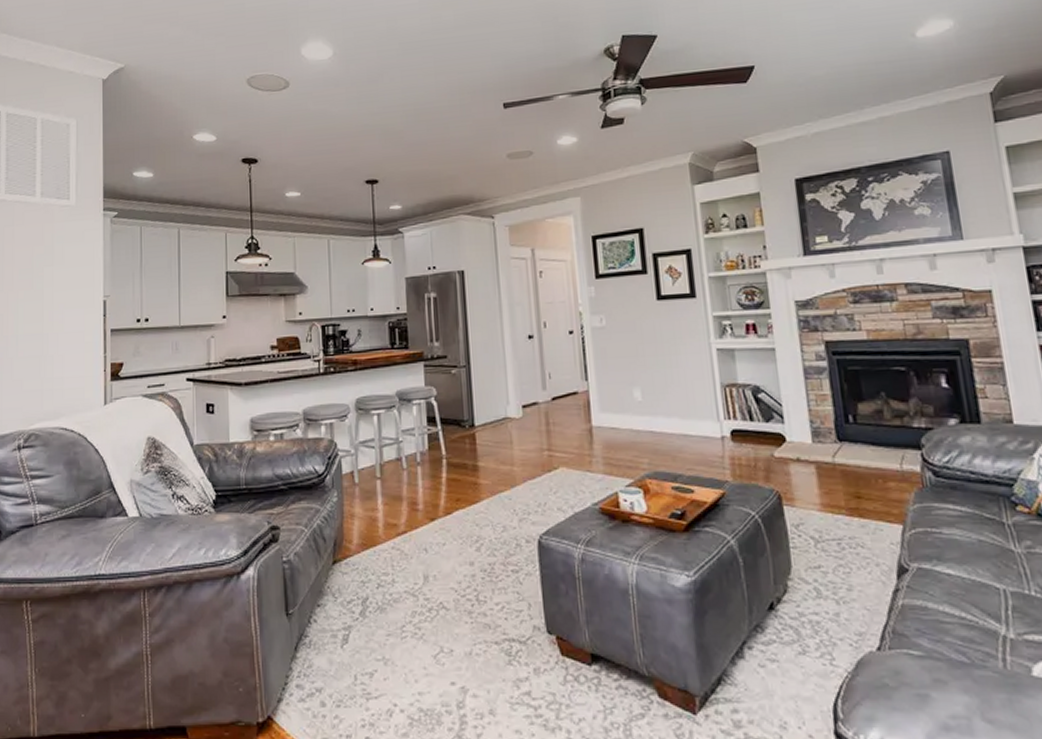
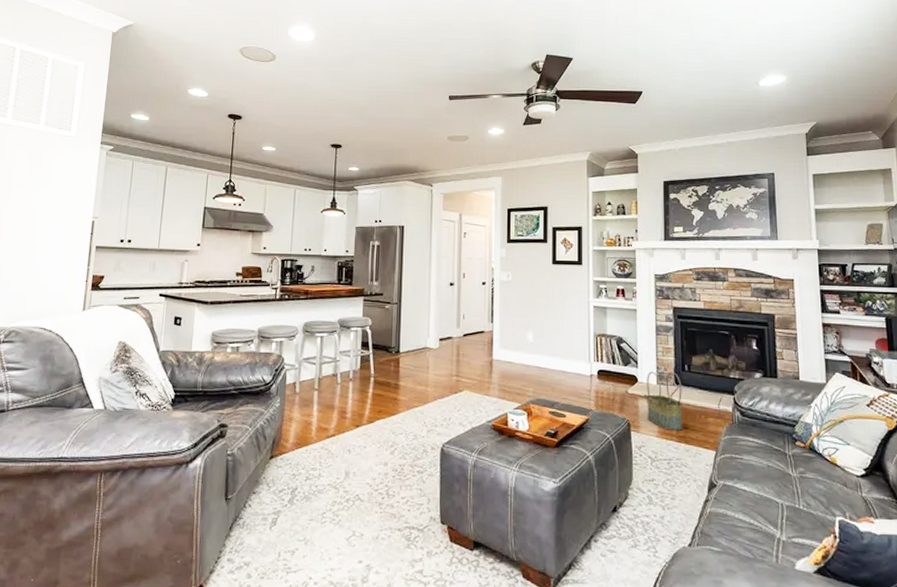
basket: none [797,425,854,501] -> present [646,371,683,431]

